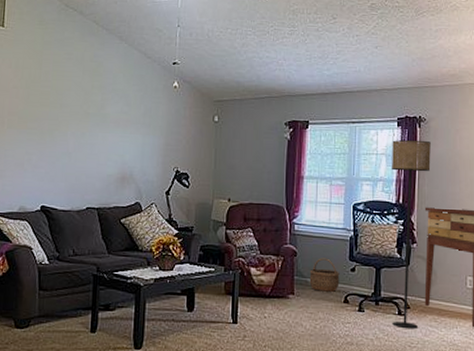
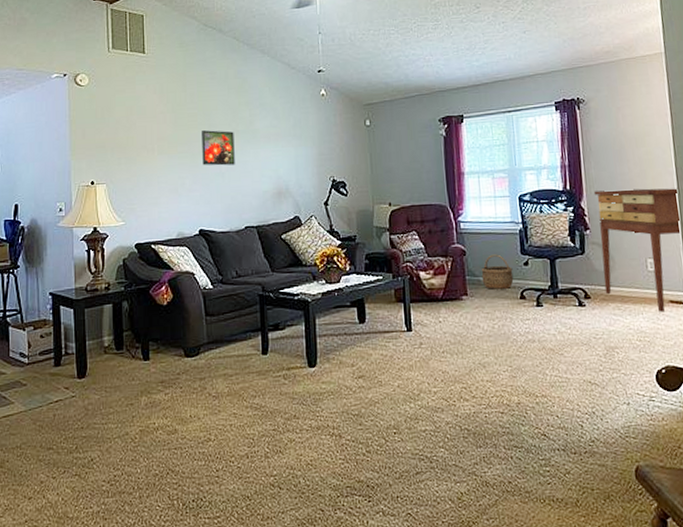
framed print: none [50,109,85,146] -> present [202,130,235,166]
floor lamp: present [392,139,431,330] -> none [552,122,601,320]

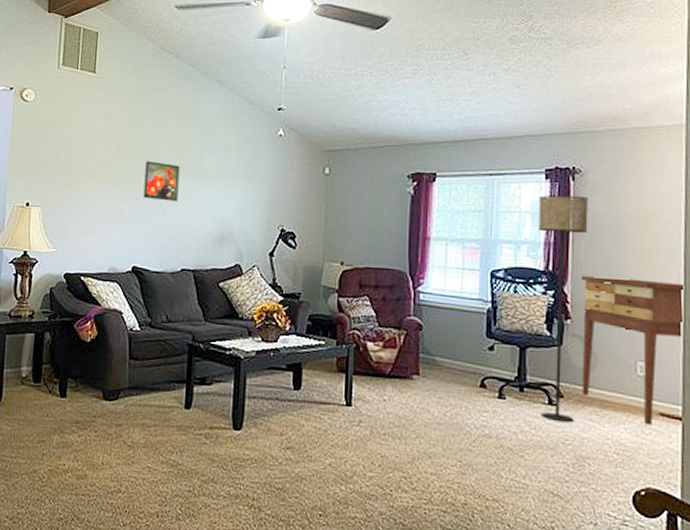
wicker basket: present [481,254,514,289] -> none [437,333,475,374]
floor lamp: none [552,122,601,320] -> present [539,194,588,423]

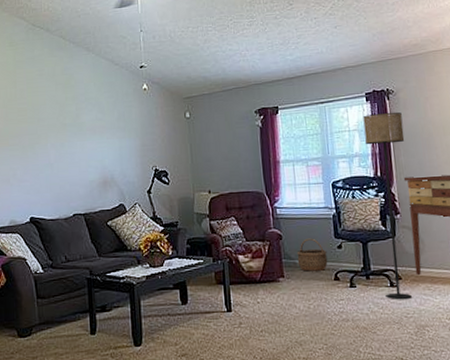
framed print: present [143,161,180,201] -> none [31,124,63,157]
wicker basket: none [437,333,475,374] -> present [296,238,328,272]

